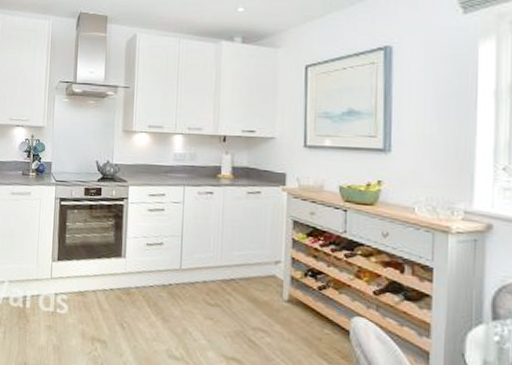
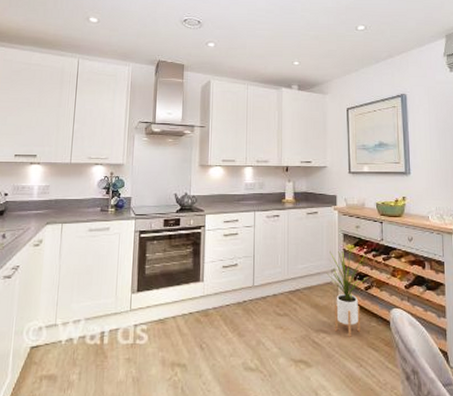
house plant: none [269,237,322,342] -> present [326,248,367,337]

